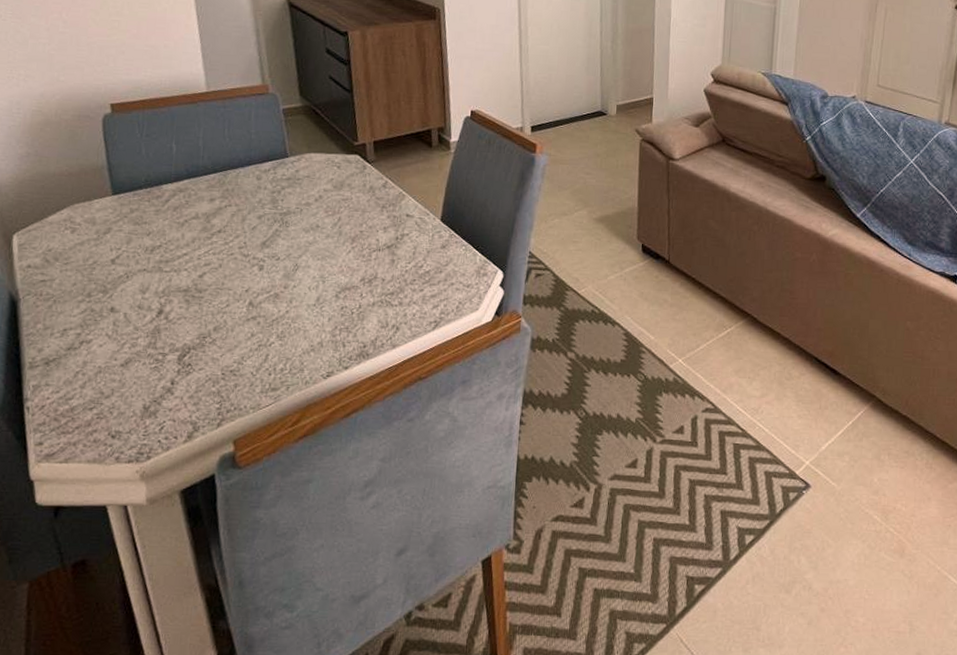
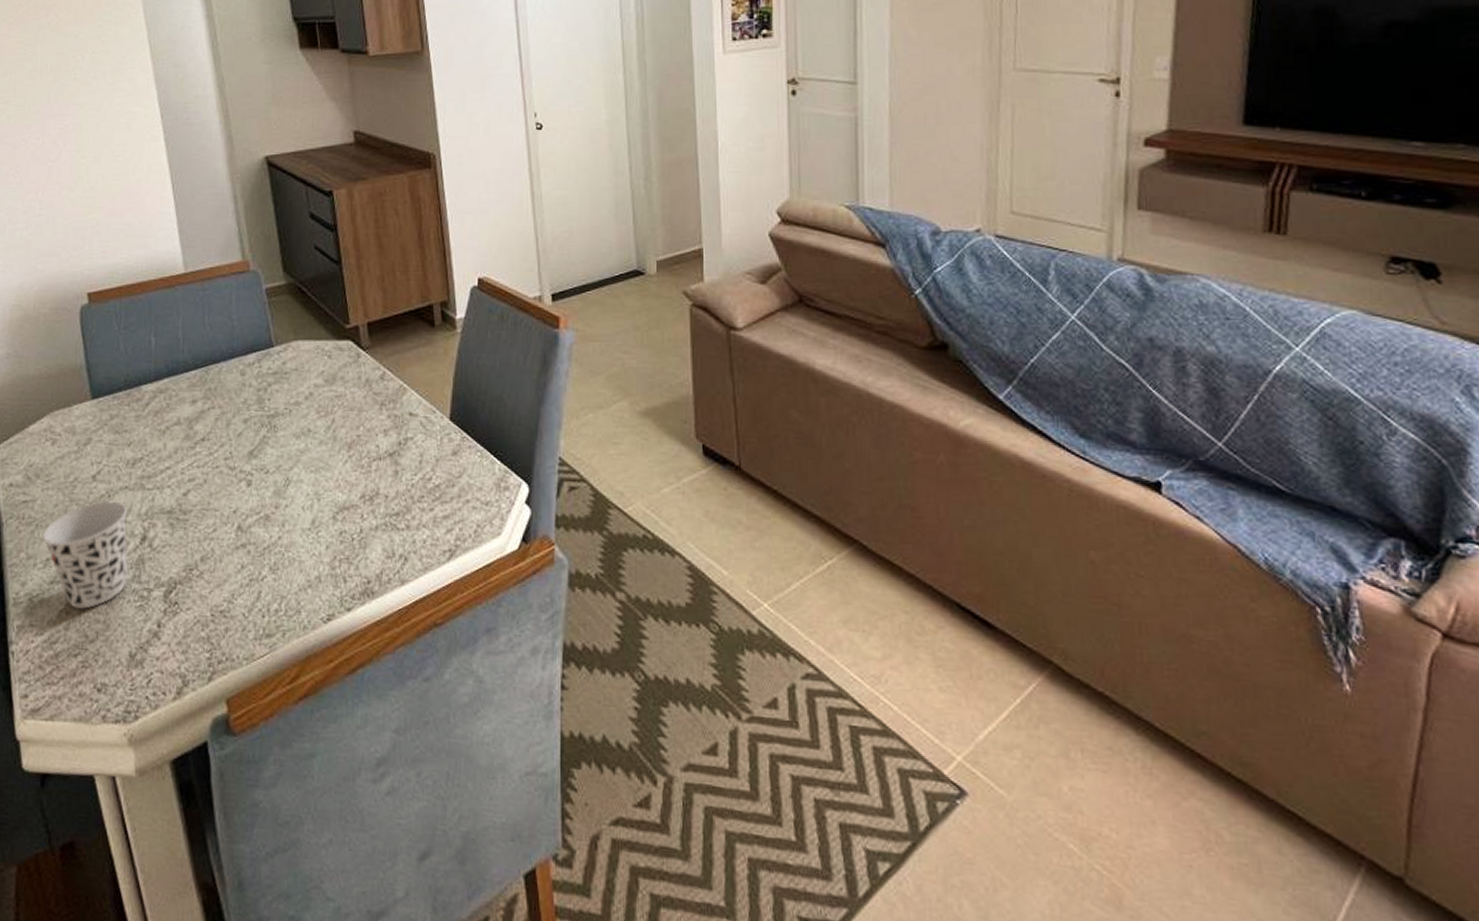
cup: none [59,281,145,371] -> present [42,500,129,609]

